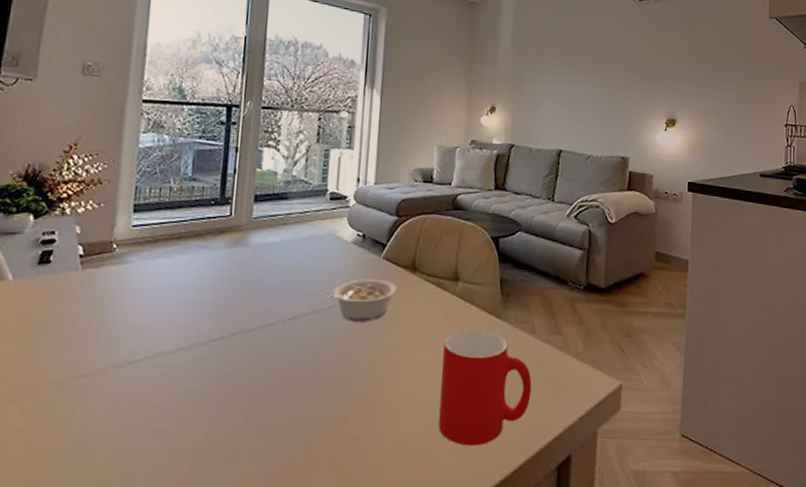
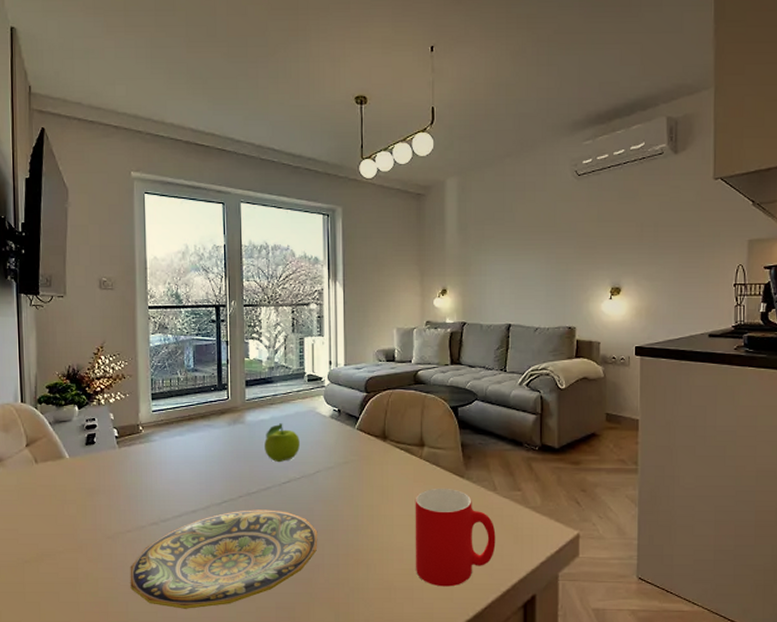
plate: none [75,350,326,476] -> present [130,510,318,609]
fruit: none [270,247,314,293] -> present [265,423,300,462]
legume: present [322,278,397,322] -> none [308,447,371,484]

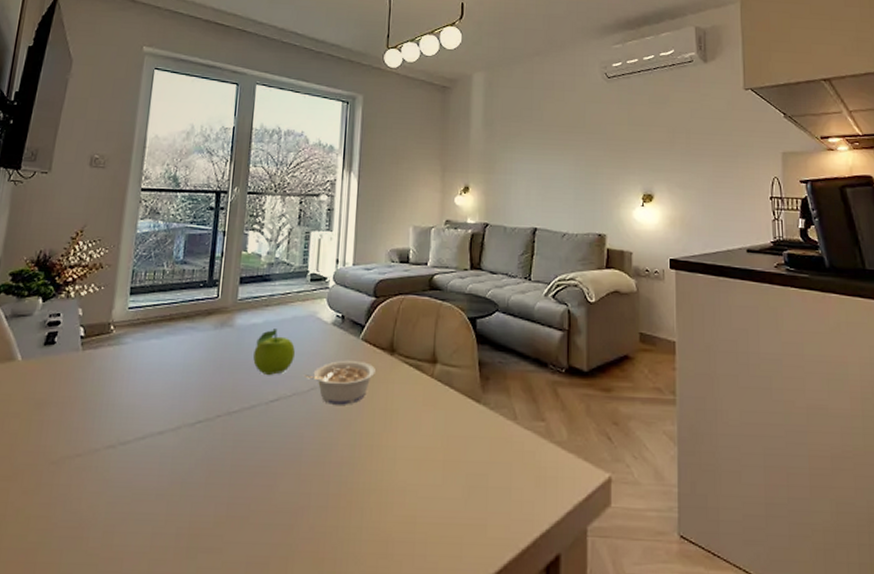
plate: present [130,510,318,609] -> none [69,433,306,561]
legume: none [308,447,371,484] -> present [303,360,375,405]
cup: present [415,488,496,587] -> none [418,414,515,541]

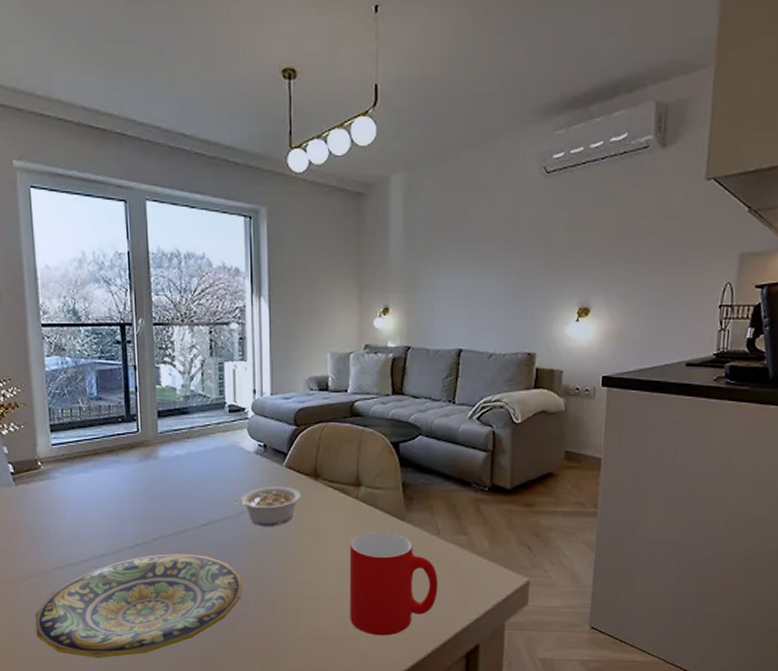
plate: none [69,433,306,561] -> present [35,553,242,658]
fruit: present [253,329,295,375] -> none [181,459,221,502]
cup: none [418,414,515,541] -> present [349,531,438,636]

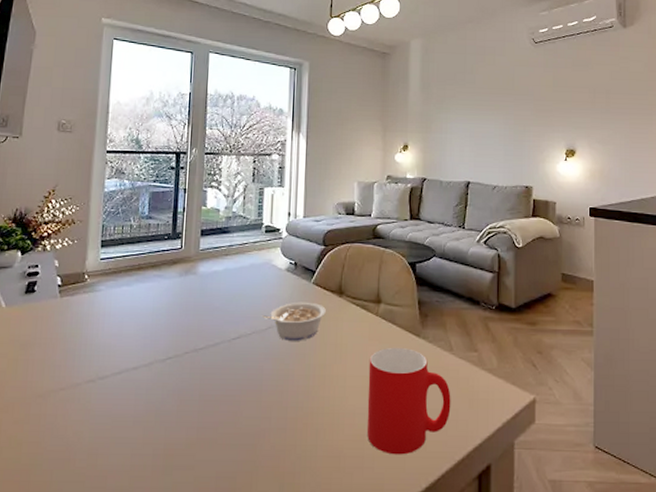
plate: present [35,553,242,658] -> none [57,367,266,478]

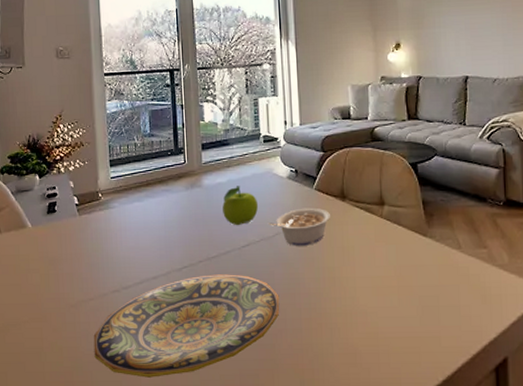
plate: none [57,367,266,478] -> present [93,274,280,378]
fruit: none [216,275,253,316] -> present [222,186,258,225]
cup: present [366,347,451,455] -> none [377,247,463,351]

